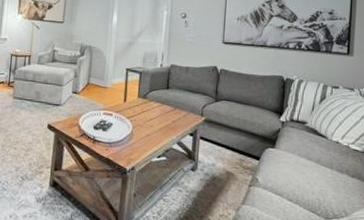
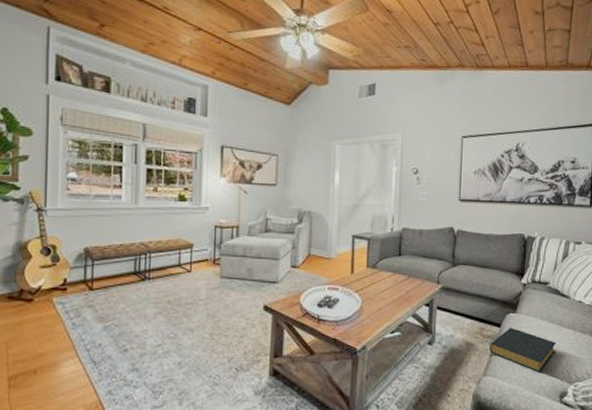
hardback book: none [249,161,313,206] -> present [490,328,556,372]

